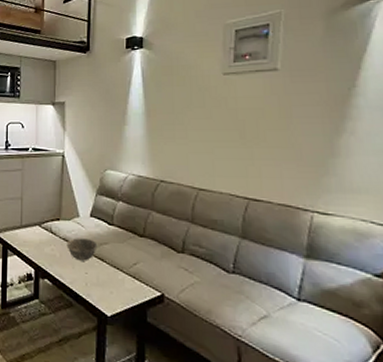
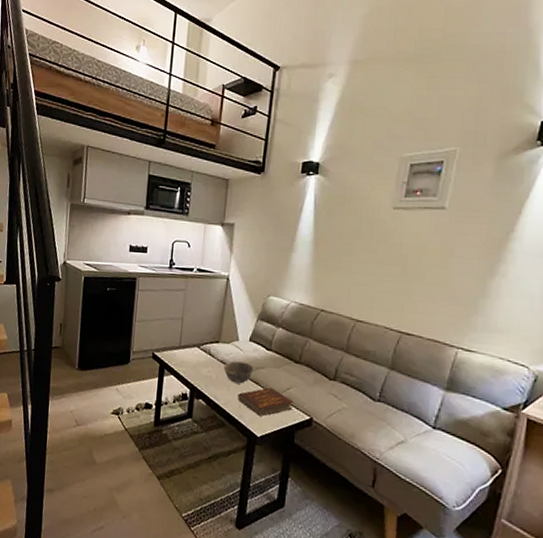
book: none [84,263,142,294] -> present [237,387,293,416]

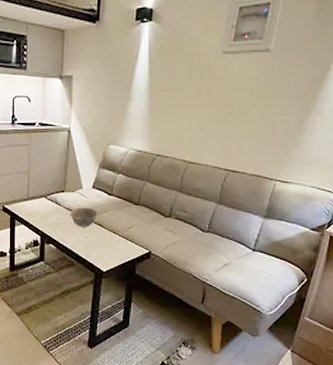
book: present [237,387,293,416] -> none [84,228,134,254]

